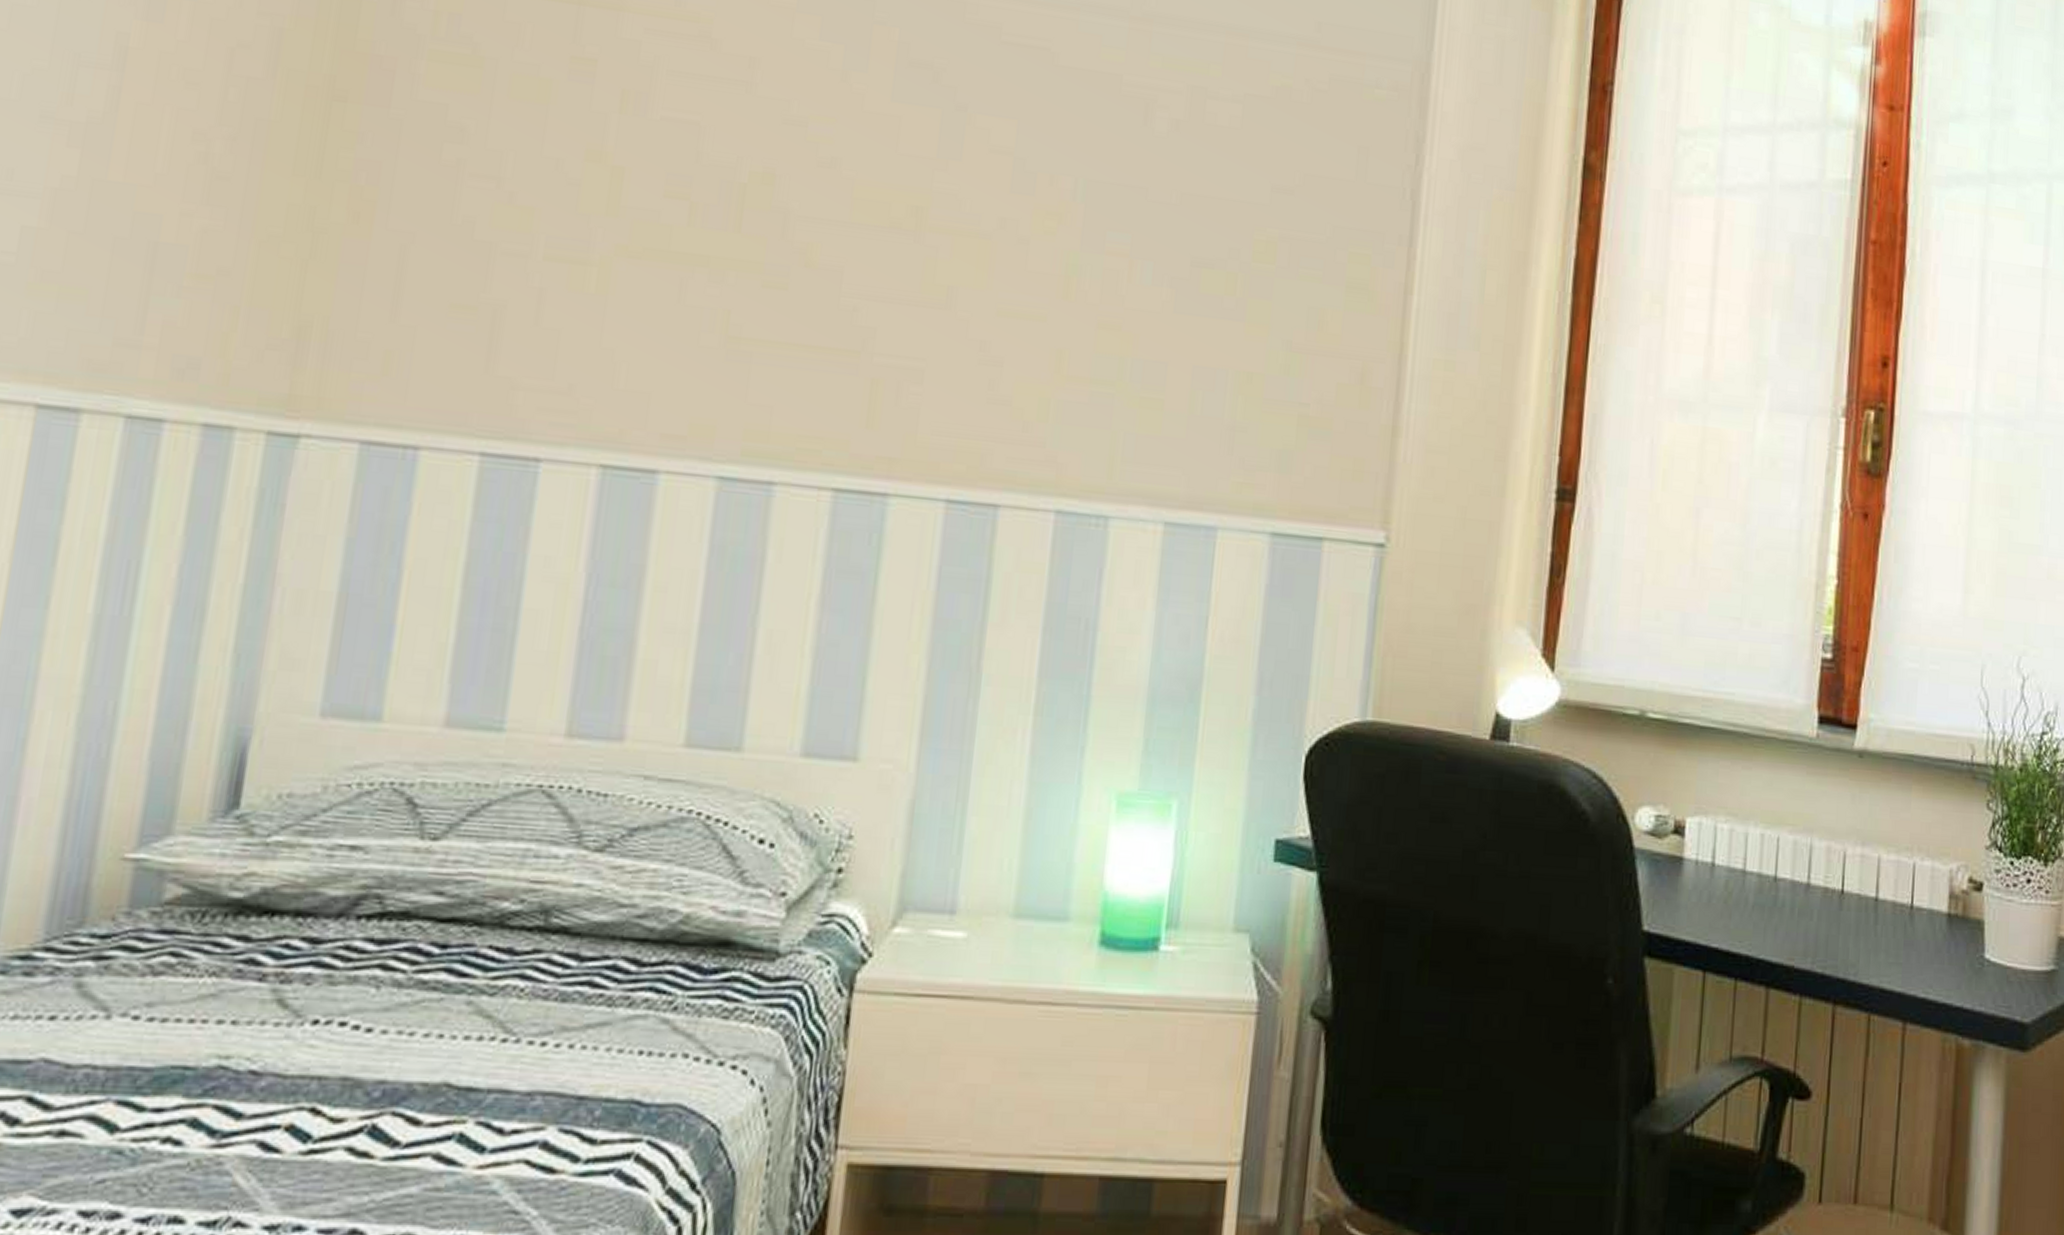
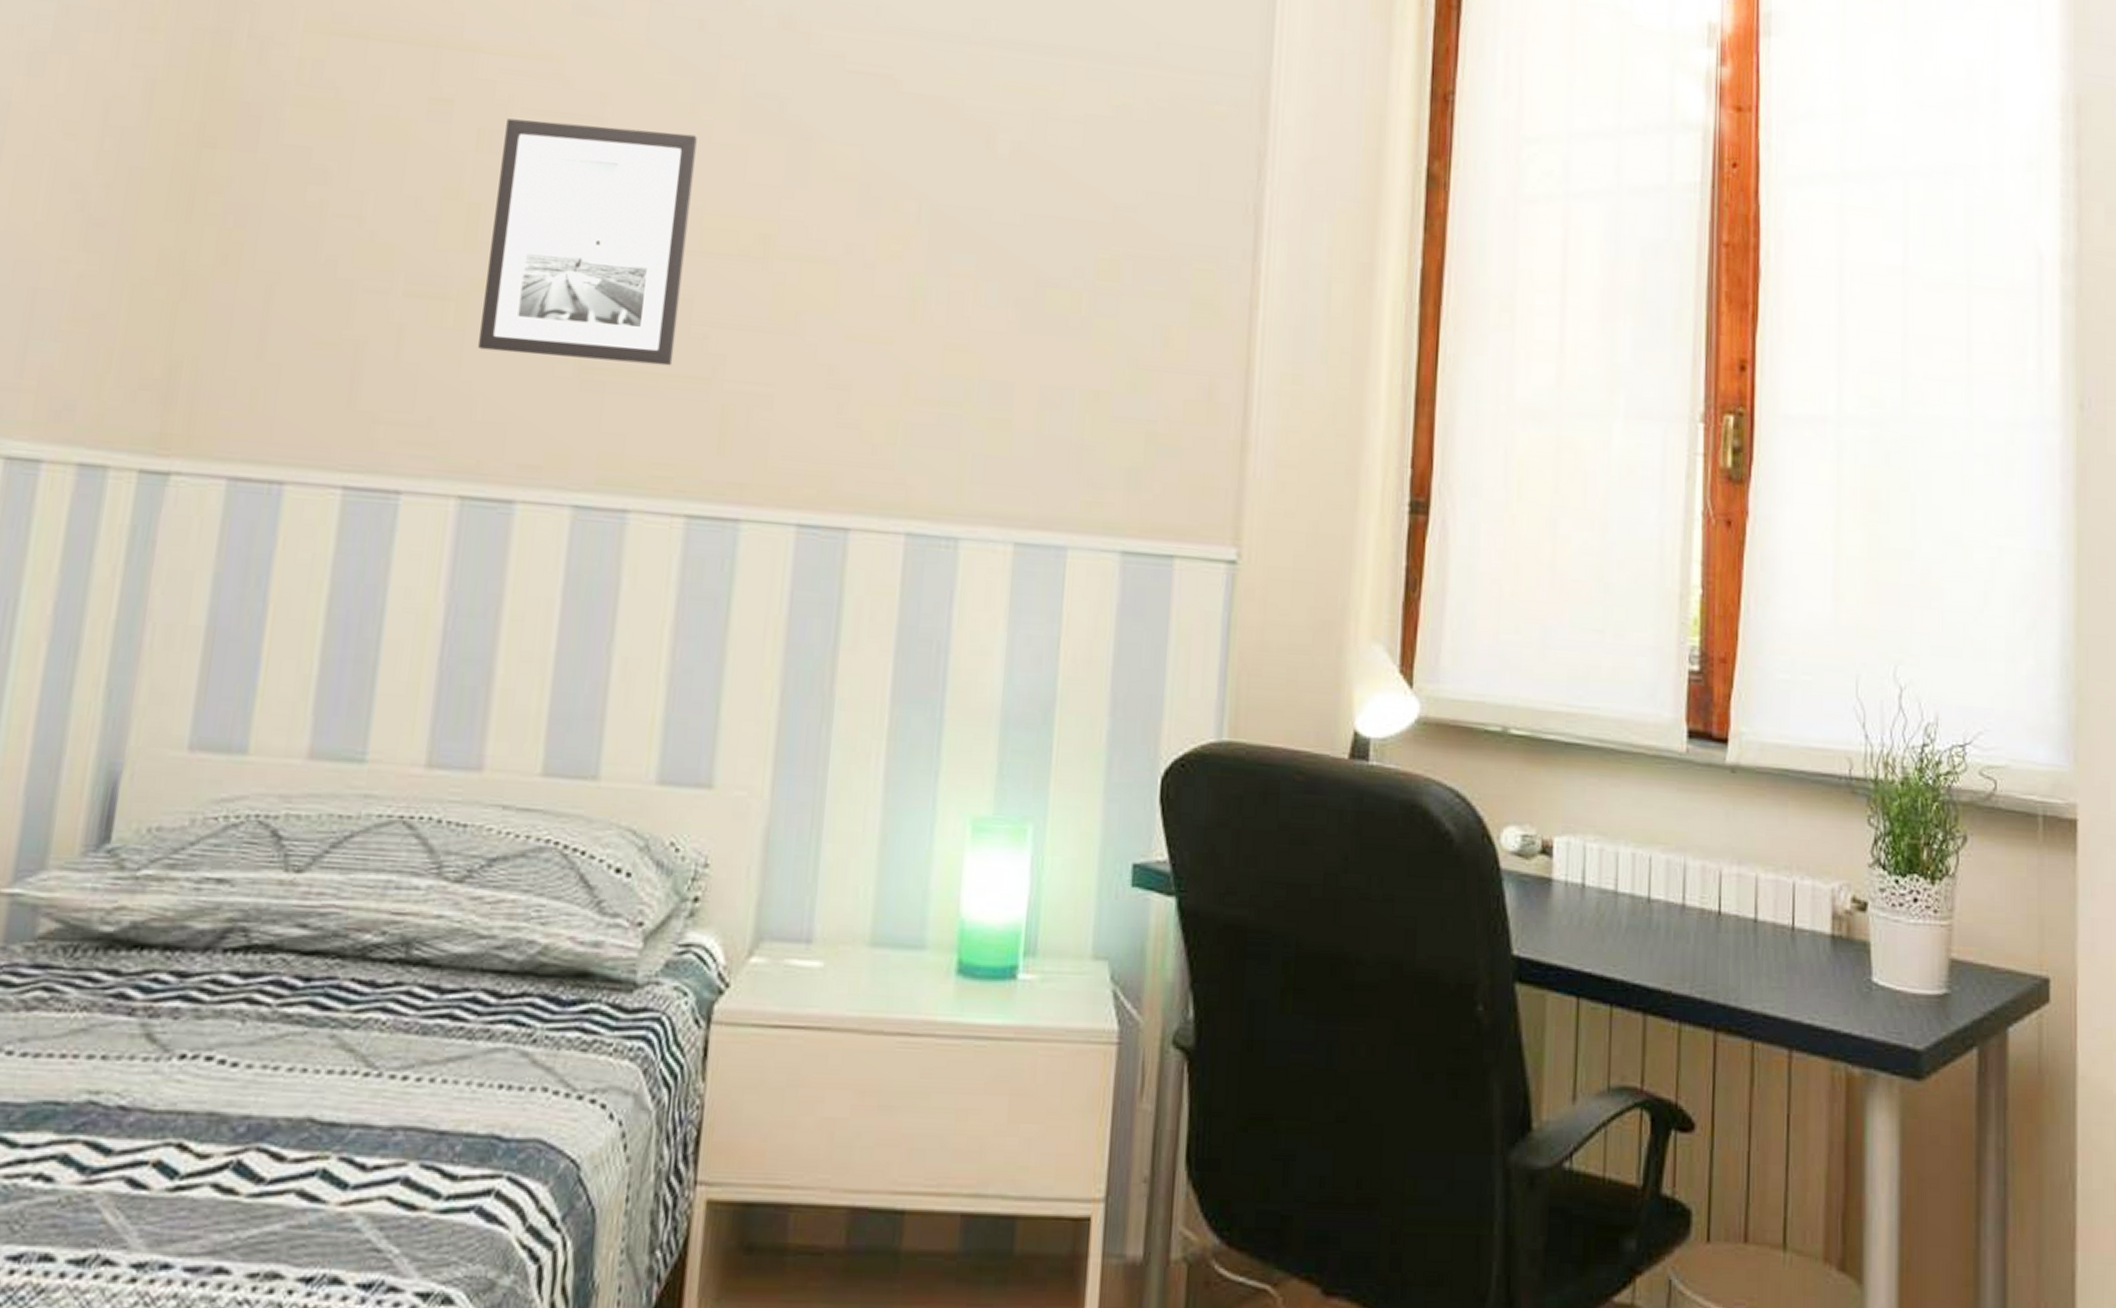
wall art: none [621,80,849,338] -> present [478,118,697,366]

